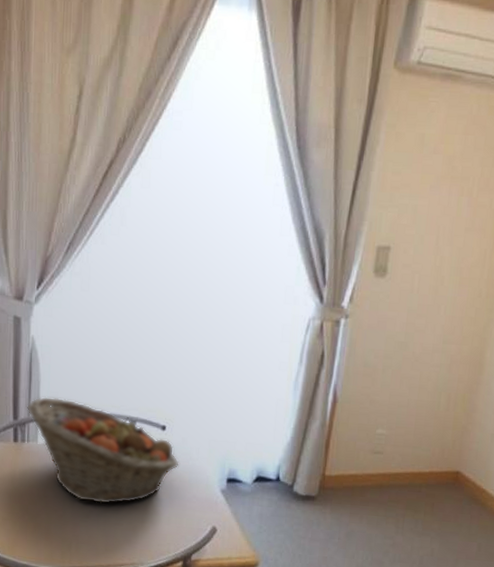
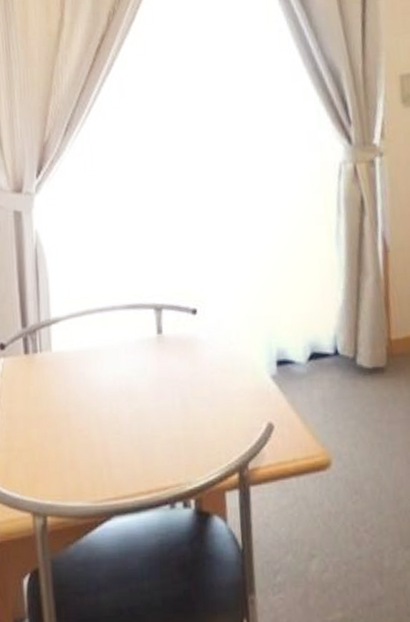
fruit basket: present [26,396,179,504] -> none [35,294,218,415]

